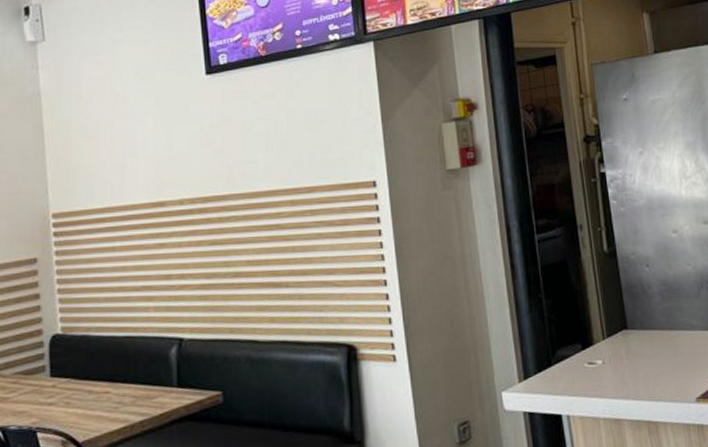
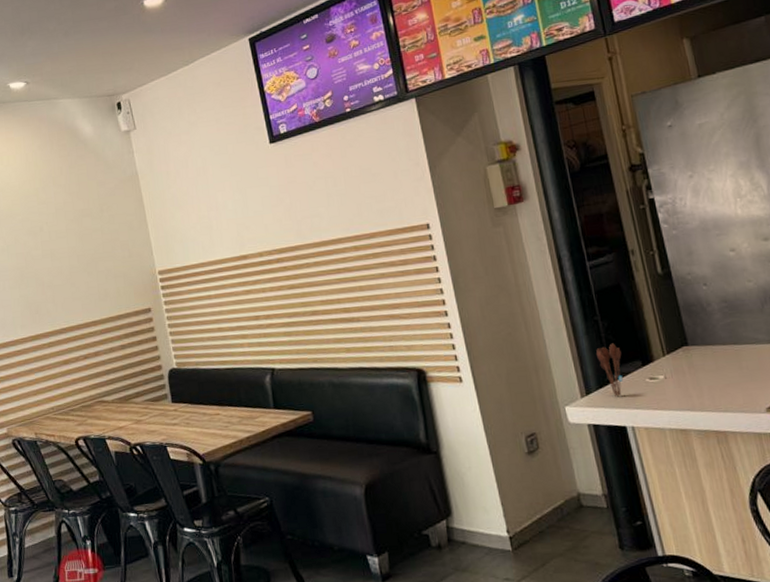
utensil holder: none [537,323,563,383] -> present [595,343,623,398]

